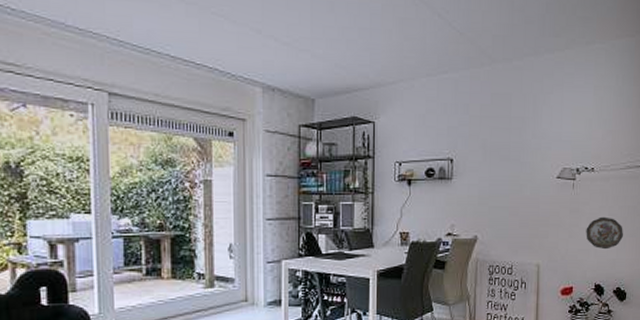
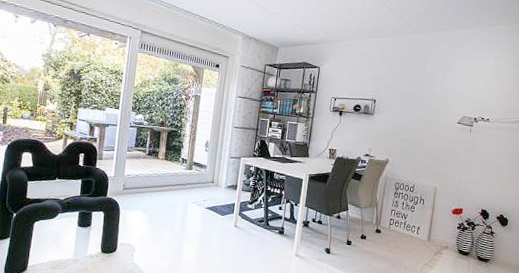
decorative plate: present [586,216,623,250] -> none [477,157,510,184]

